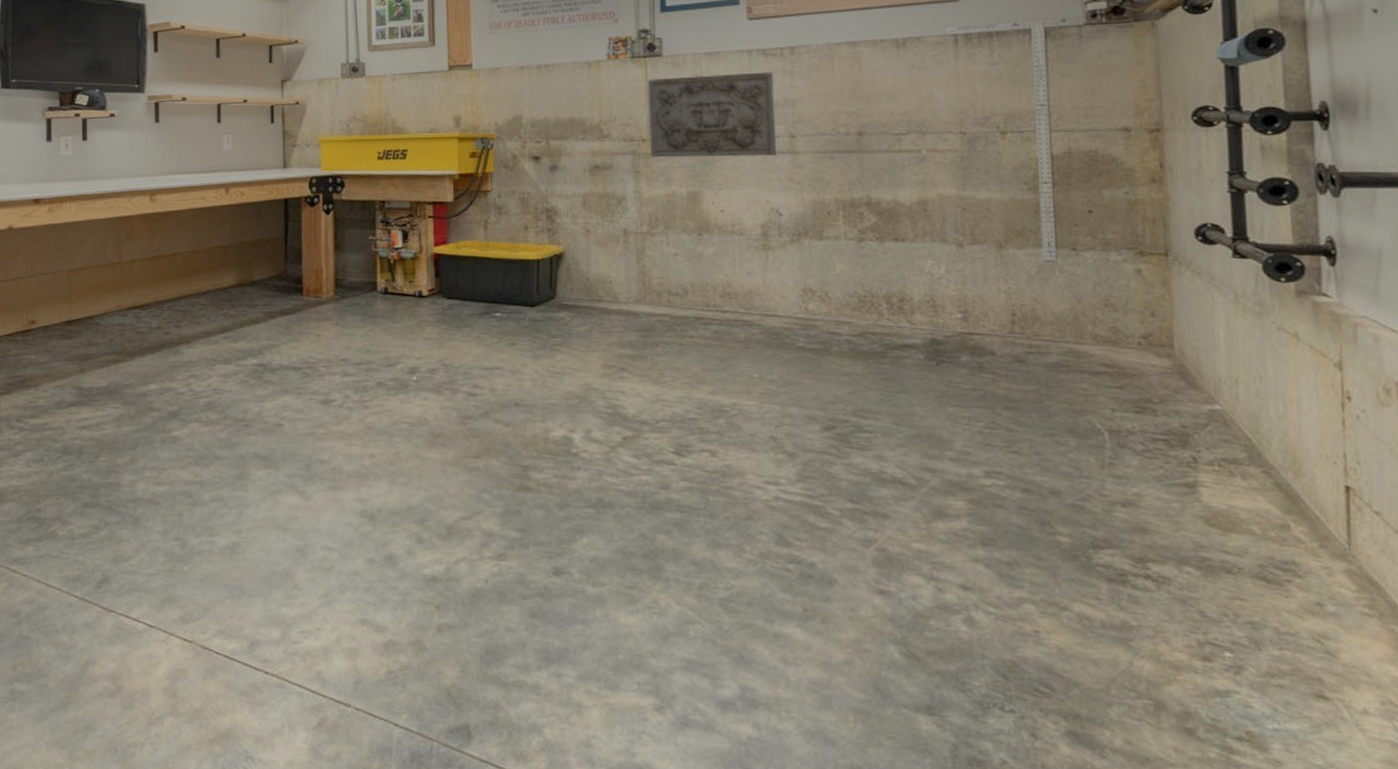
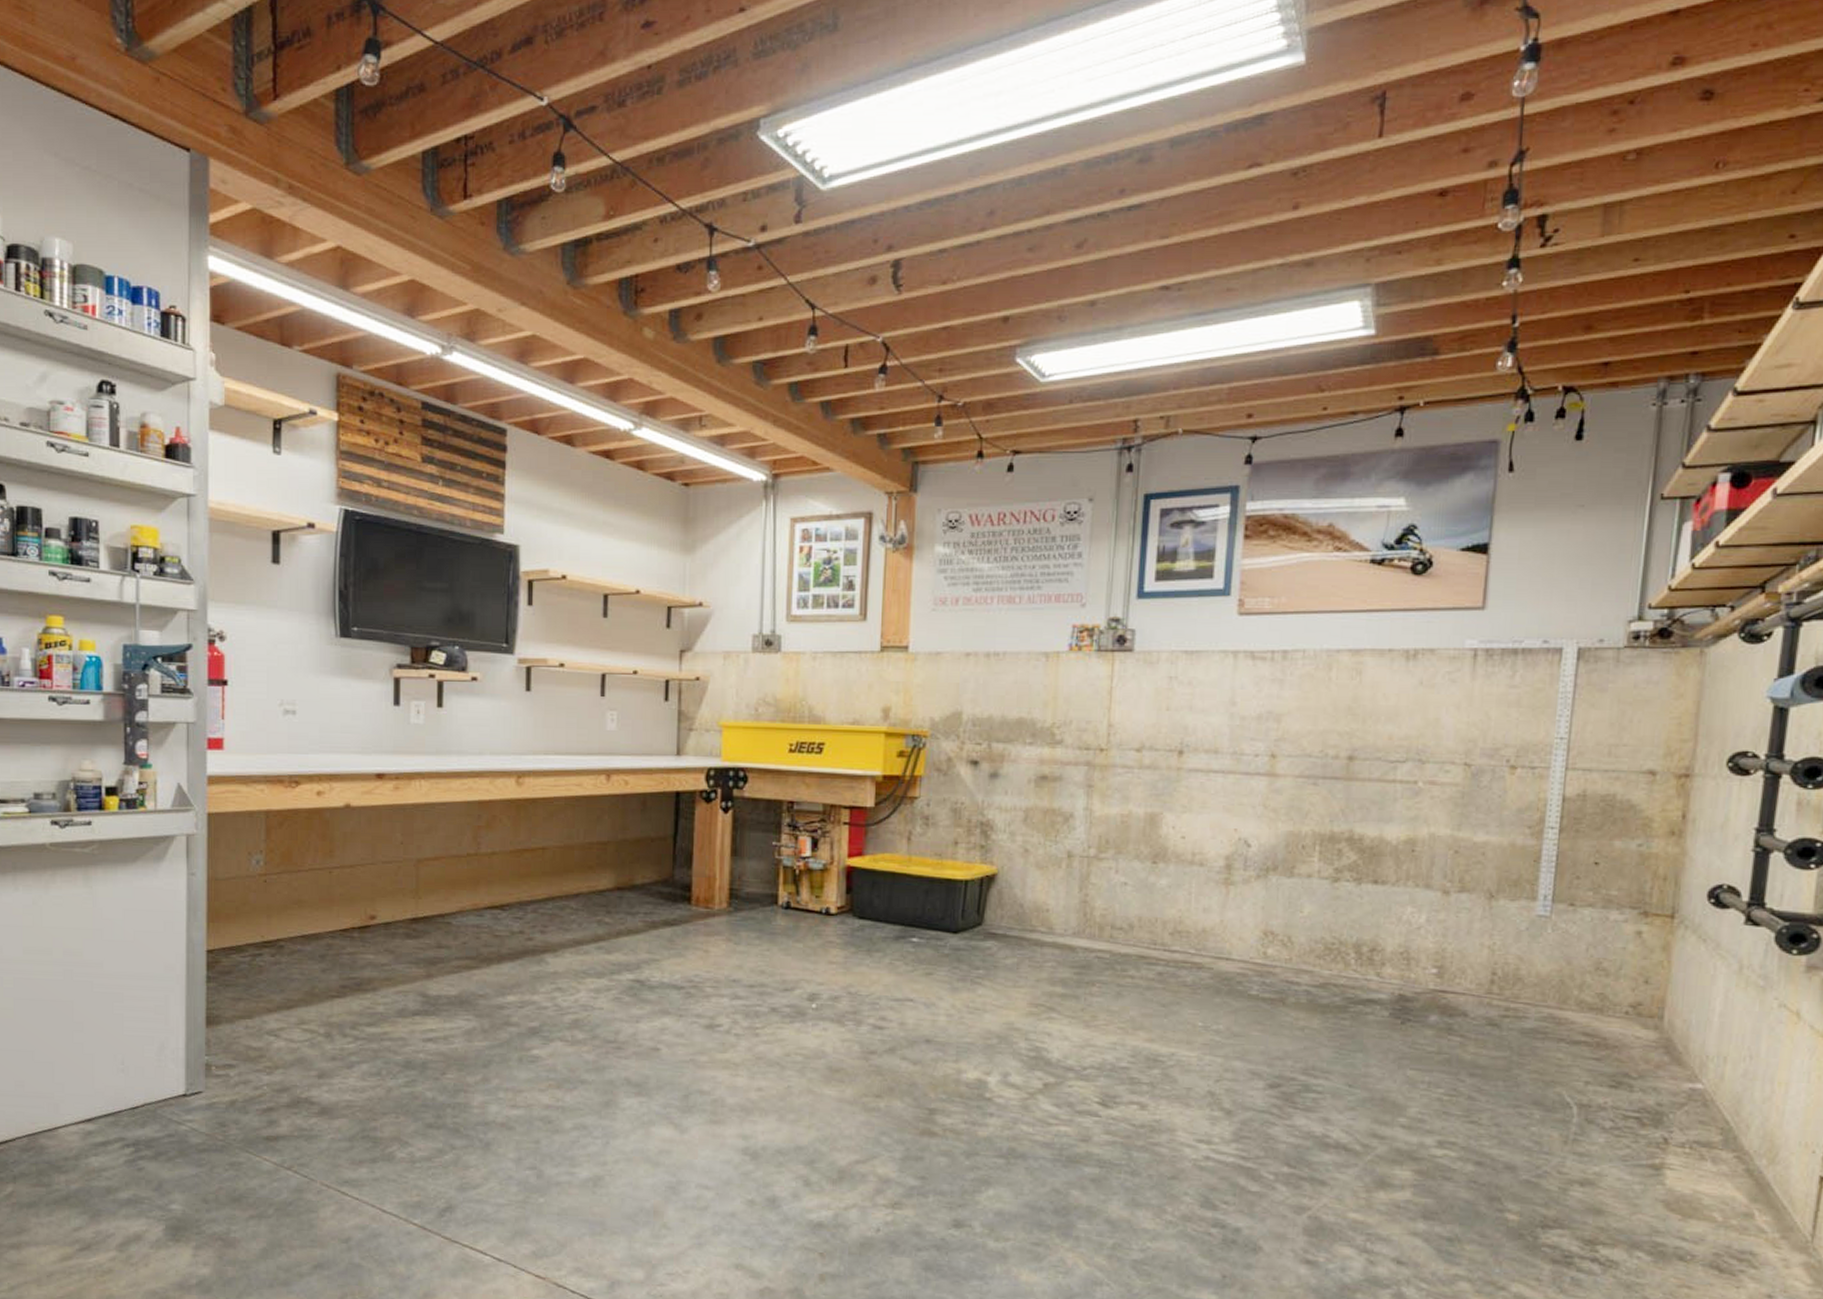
relief panel: present [647,71,777,158] -> none [1107,677,1260,777]

